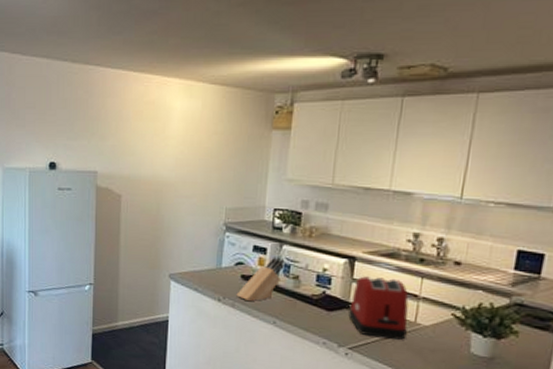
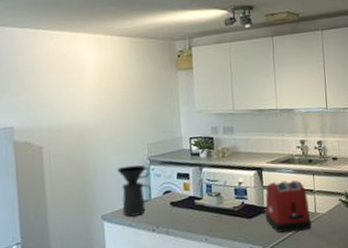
coffee maker: none [190,228,224,282] -> present [117,164,152,217]
knife block: present [236,257,285,302] -> none [168,179,207,226]

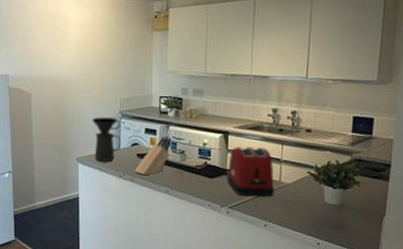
knife block: none [168,179,207,226] -> present [134,136,172,176]

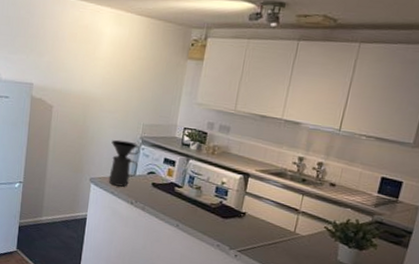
knife block: present [134,136,172,176] -> none [146,169,190,206]
toaster: present [227,147,274,197] -> none [240,190,291,246]

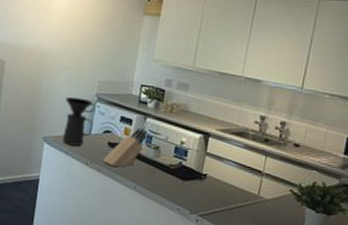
knife block: none [146,169,190,206] -> present [102,128,148,167]

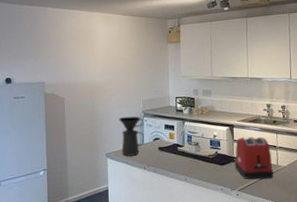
knife block: present [102,128,148,167] -> none [156,131,188,167]
toaster: none [201,151,254,211] -> present [234,136,274,180]

